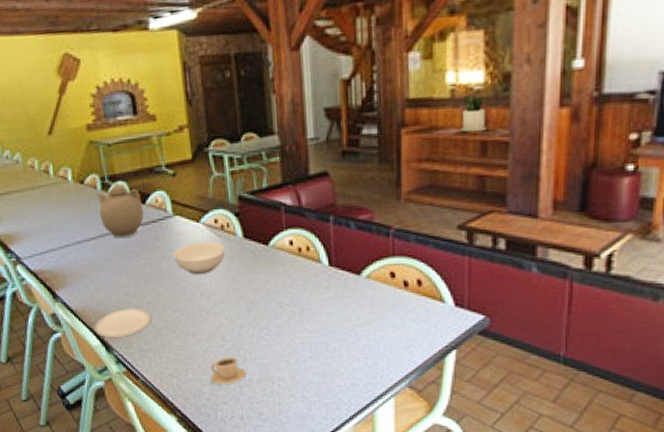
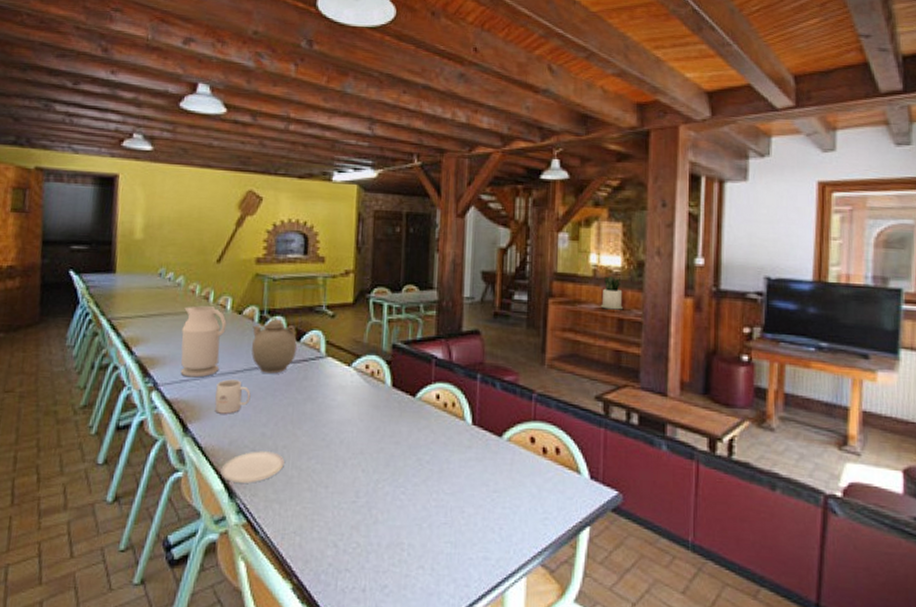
water jug: none [28,179,74,249] -> present [180,306,227,378]
mug: none [74,247,109,279] -> present [215,379,251,414]
bowl: present [173,242,225,274] -> none [319,386,372,421]
cup: present [210,356,246,385] -> none [336,515,376,548]

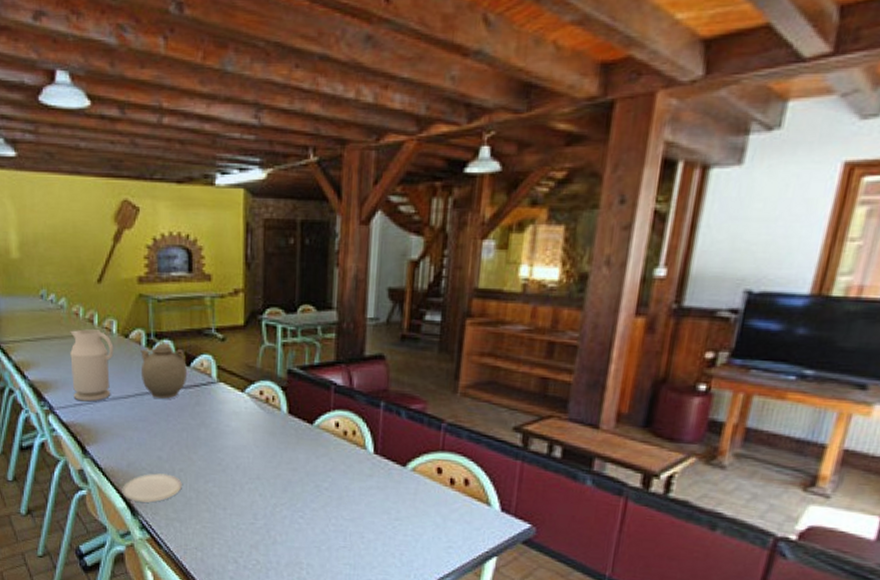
mug: present [215,379,251,414] -> none [110,404,144,438]
planter: present [600,276,624,310] -> none [528,292,558,332]

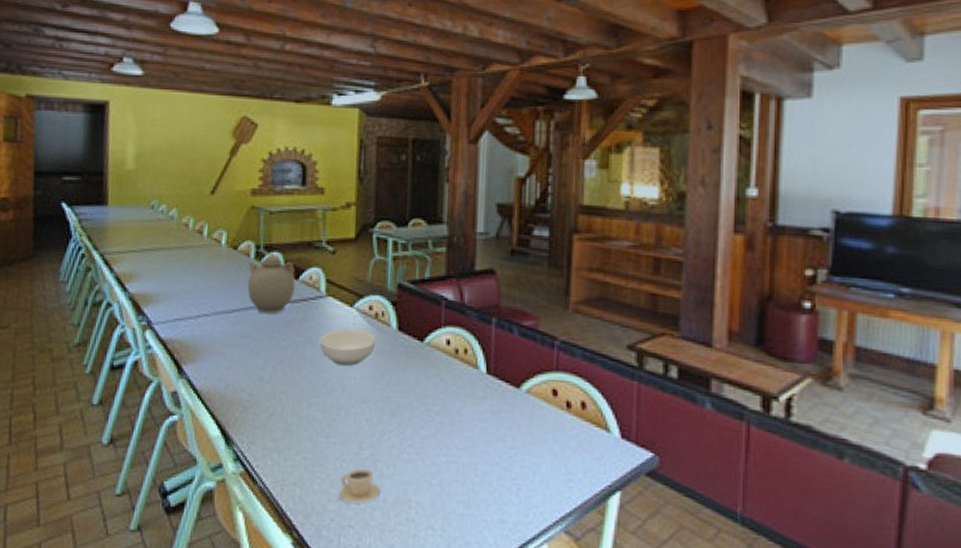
water jug: present [70,329,114,402] -> none [174,240,222,317]
plate: present [122,473,182,503] -> none [217,395,283,430]
bowl: none [213,413,267,447] -> present [319,329,376,366]
cup: none [237,536,275,565] -> present [339,468,381,504]

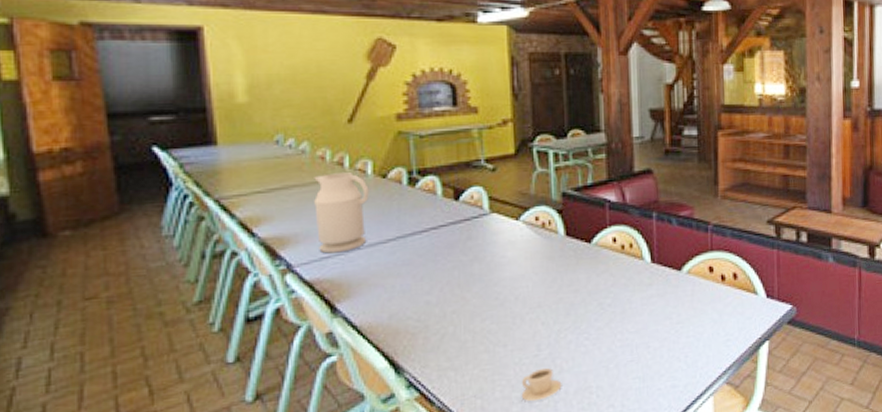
water jug: none [174,240,222,317] -> present [314,172,369,254]
teapot: present [247,252,295,314] -> none [401,176,456,238]
bowl: present [319,329,376,366] -> none [487,241,545,277]

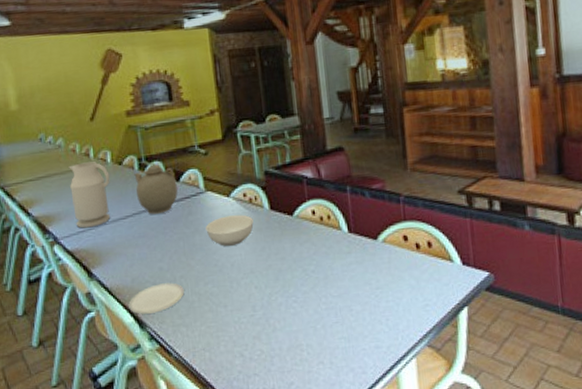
plate: none [383,319,455,358] -> present [128,282,184,314]
teapot: none [401,176,456,238] -> present [134,162,178,214]
bowl: none [487,241,545,277] -> present [205,214,254,246]
cup: present [521,367,562,402] -> none [242,326,276,356]

